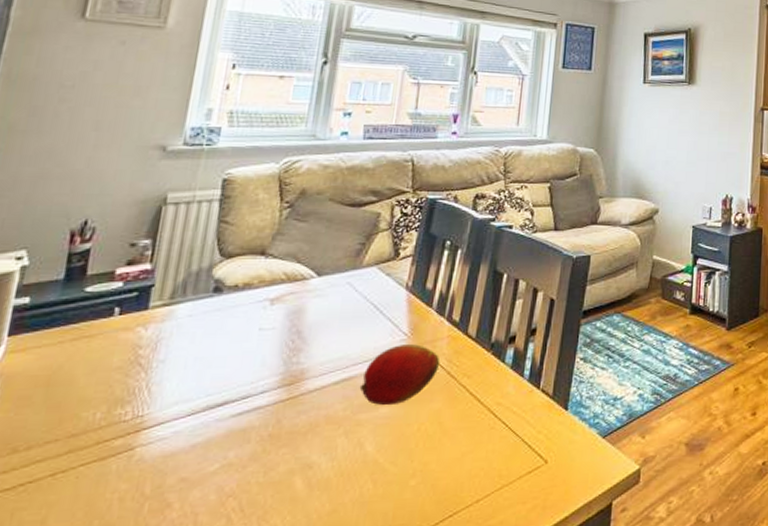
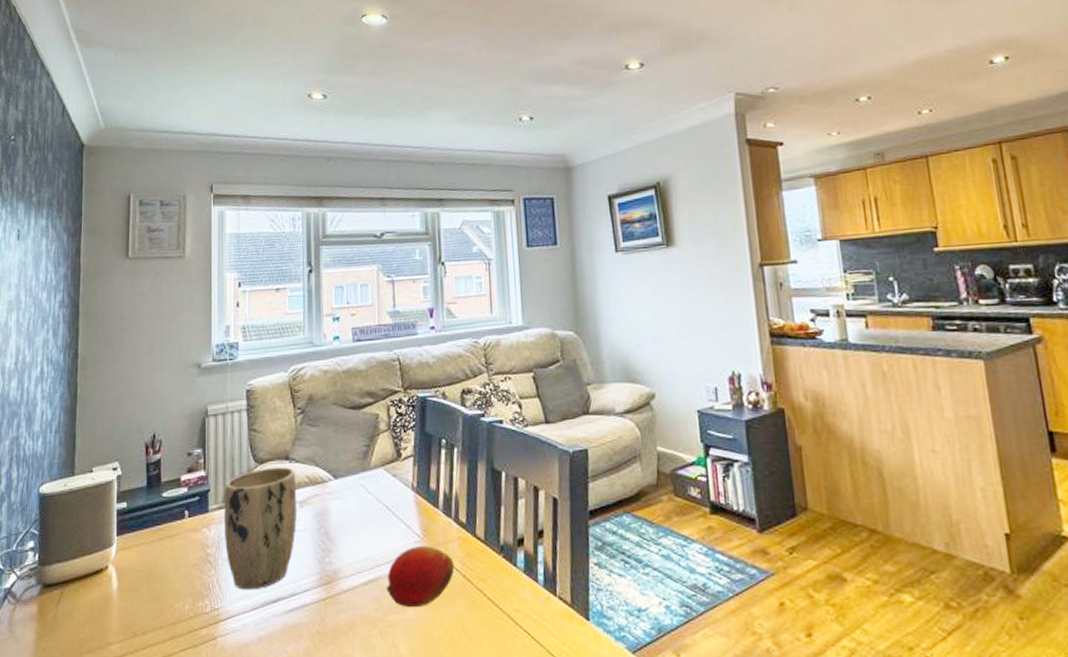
plant pot: none [164,262,271,394] -> present [224,467,297,590]

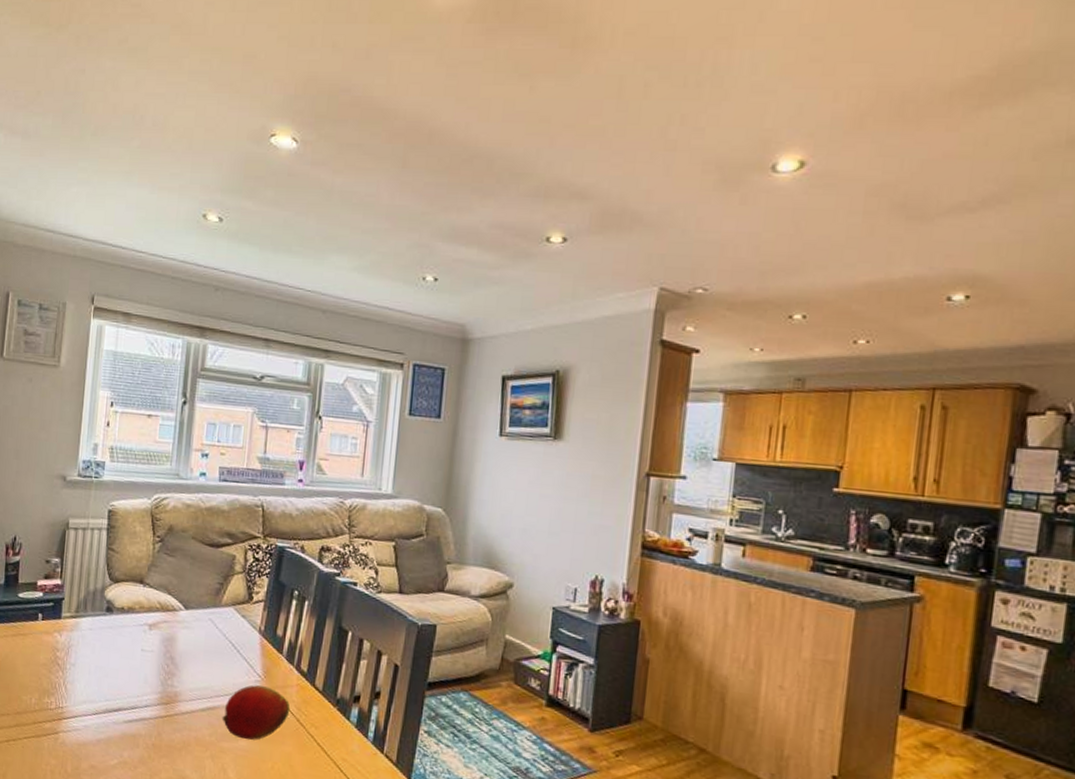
plant pot: present [224,467,297,590] -> none [74,587,148,697]

